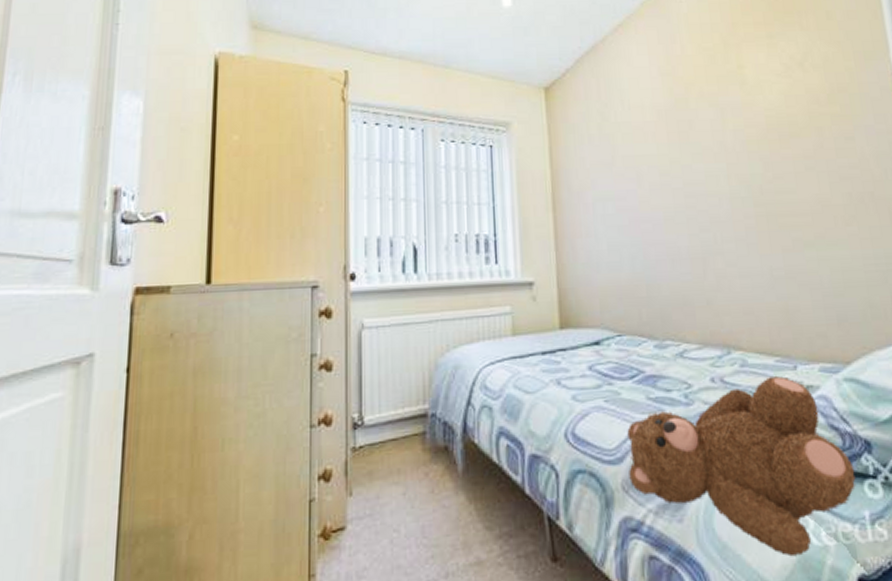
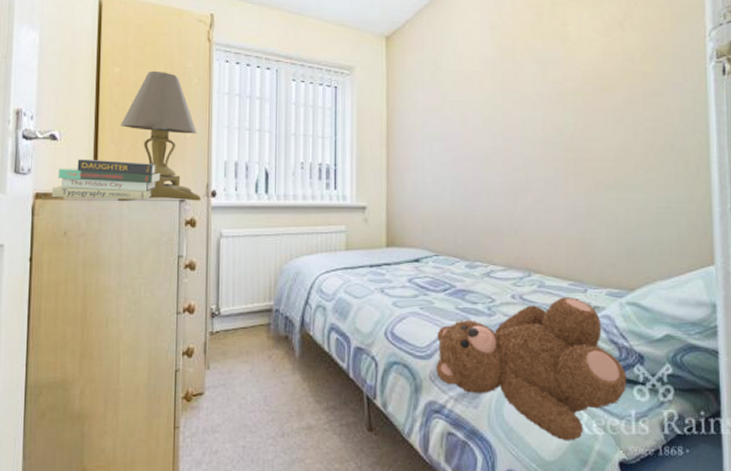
books: none [155,243,289,292] -> present [51,159,161,200]
lamp: none [236,136,338,293] -> present [117,70,201,202]

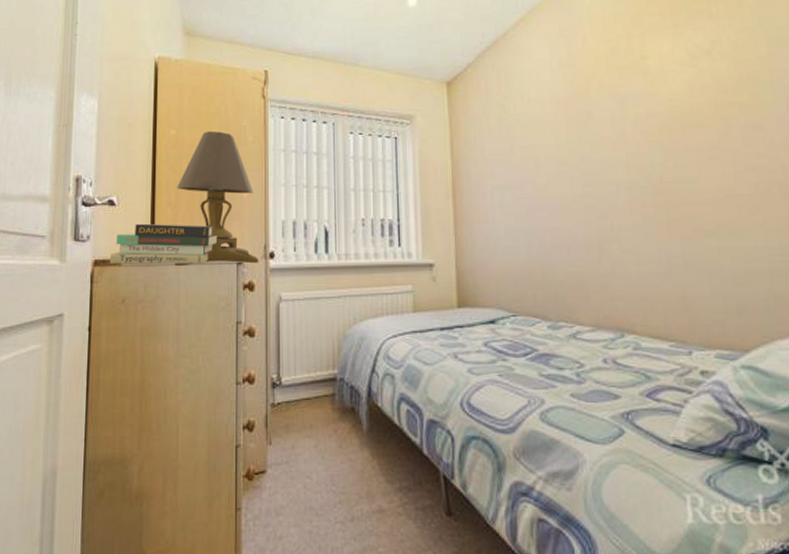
teddy bear: present [436,296,627,441] -> none [518,359,751,531]

